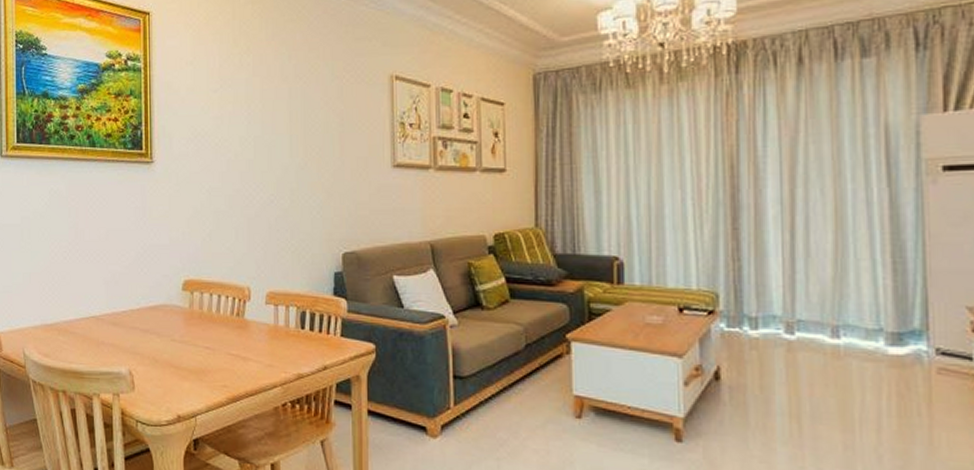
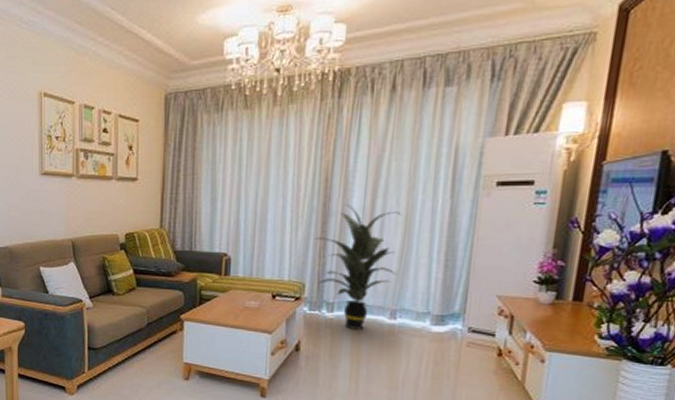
indoor plant: none [725,196,833,351] -> present [315,204,401,329]

